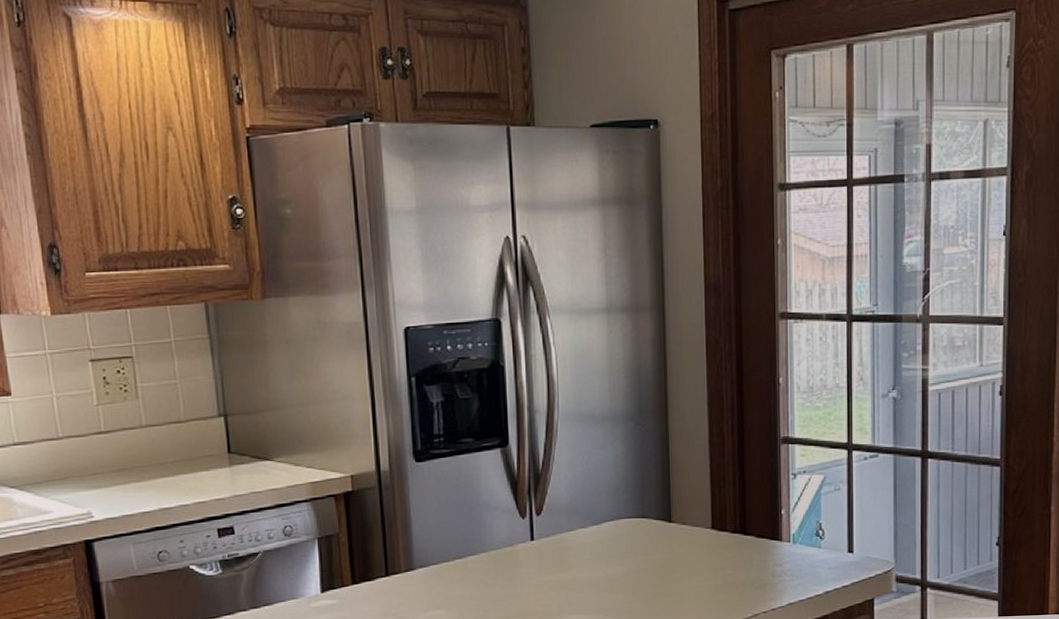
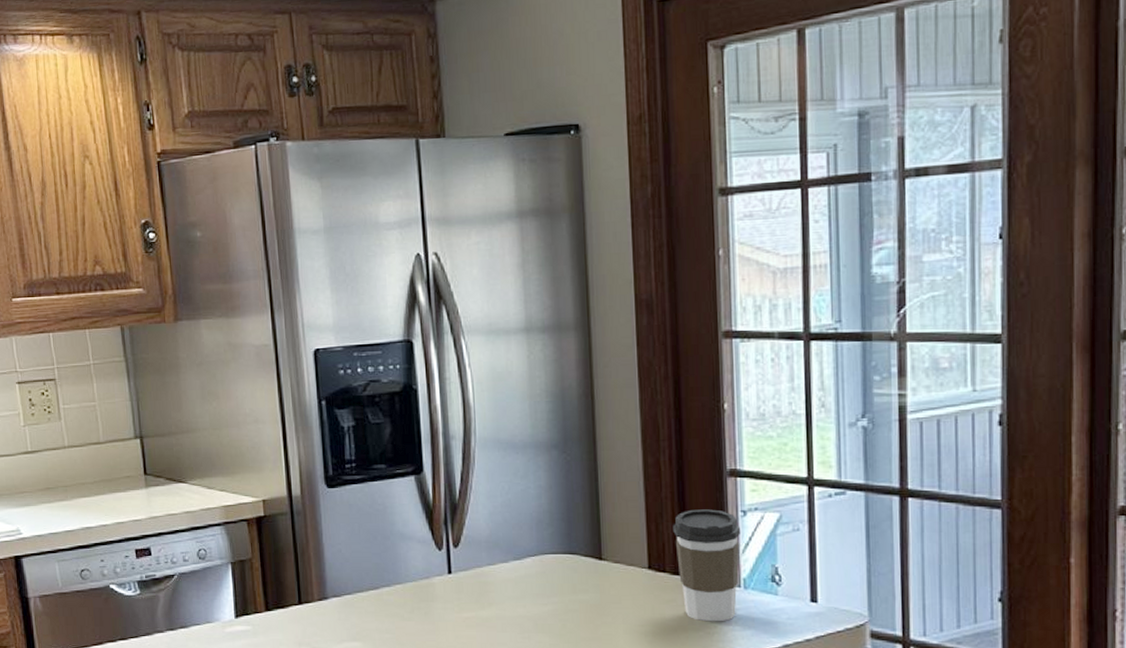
coffee cup: none [734,473,792,575] -> present [673,509,741,622]

